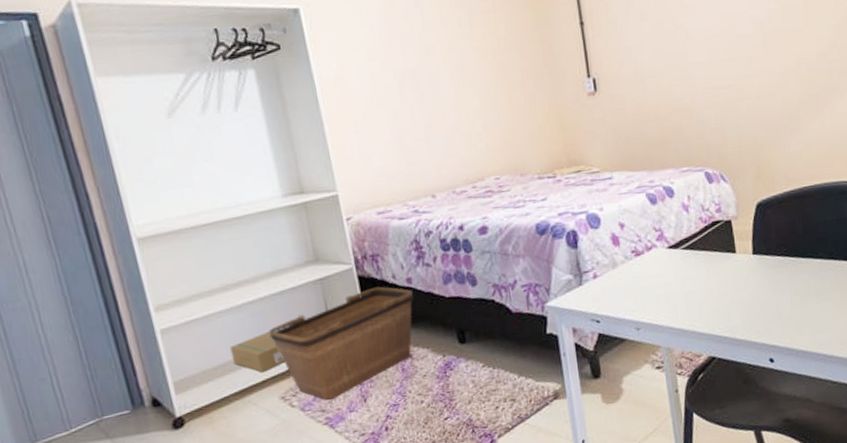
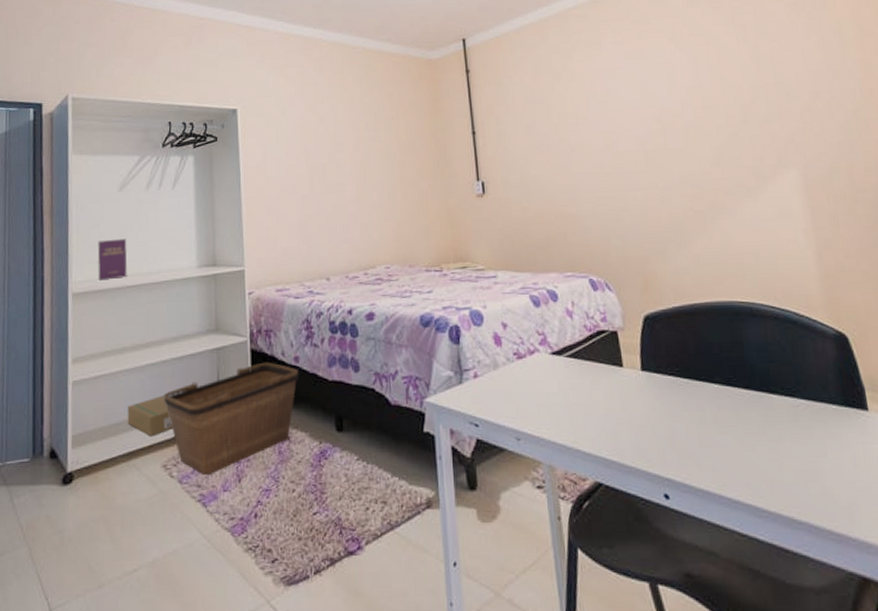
book: none [155,172,200,221] -> present [97,238,127,280]

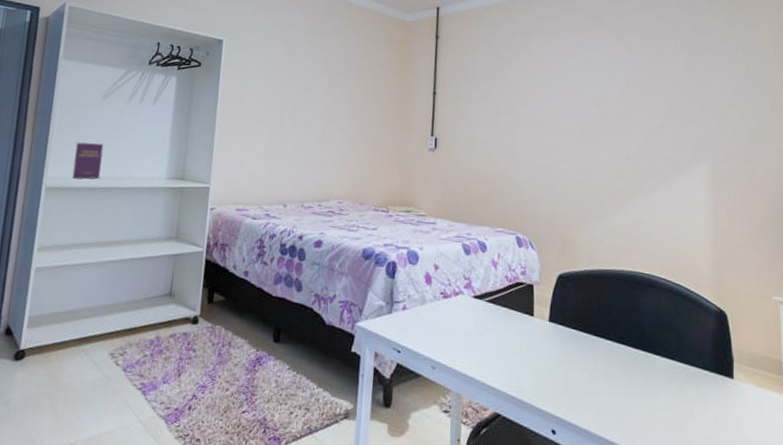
box: present [127,395,173,437] -> none [82,290,125,327]
bicycle basket: present [163,362,299,474] -> none [119,272,247,367]

